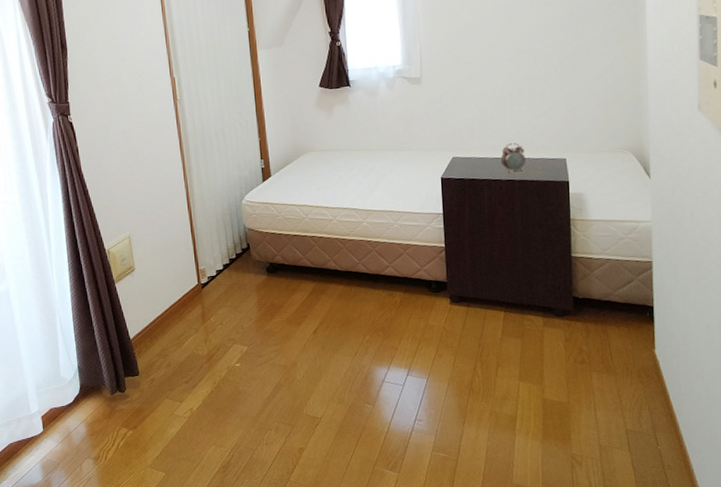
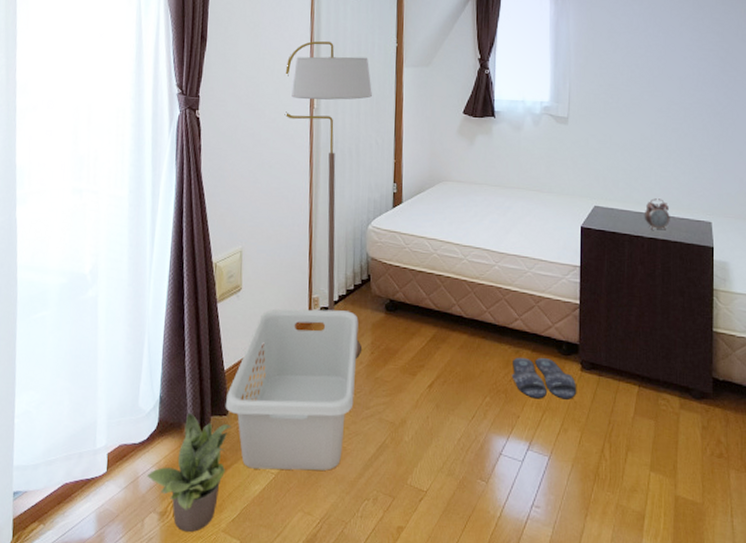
potted plant: none [77,376,145,470] -> present [146,412,231,532]
laundry basket: none [135,277,248,416] -> present [225,309,359,471]
floor lamp: none [145,35,249,316] -> present [284,41,372,358]
slippers: none [387,297,447,333] -> present [511,357,576,400]

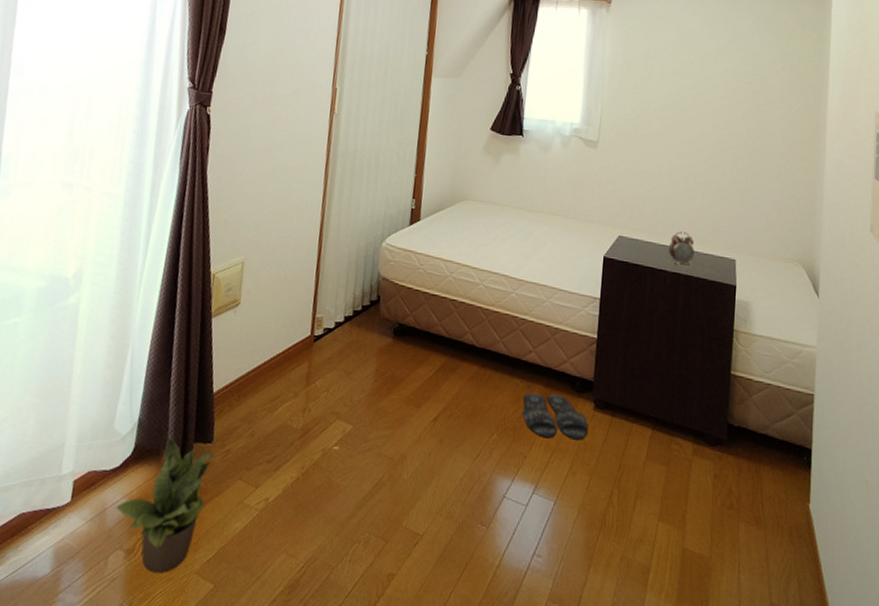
laundry basket: present [225,309,359,471] -> none [210,328,364,509]
floor lamp: present [284,41,372,358] -> none [302,42,398,386]

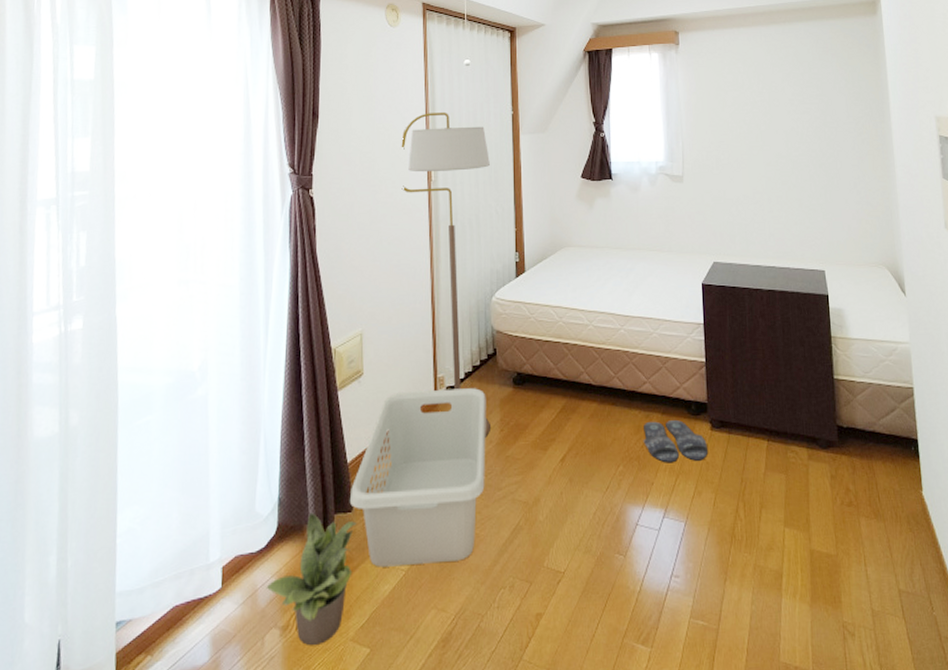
laundry basket: none [210,328,364,509] -> present [349,388,486,567]
floor lamp: none [302,42,398,386] -> present [401,113,490,438]
alarm clock: present [668,231,695,266] -> none [761,250,786,282]

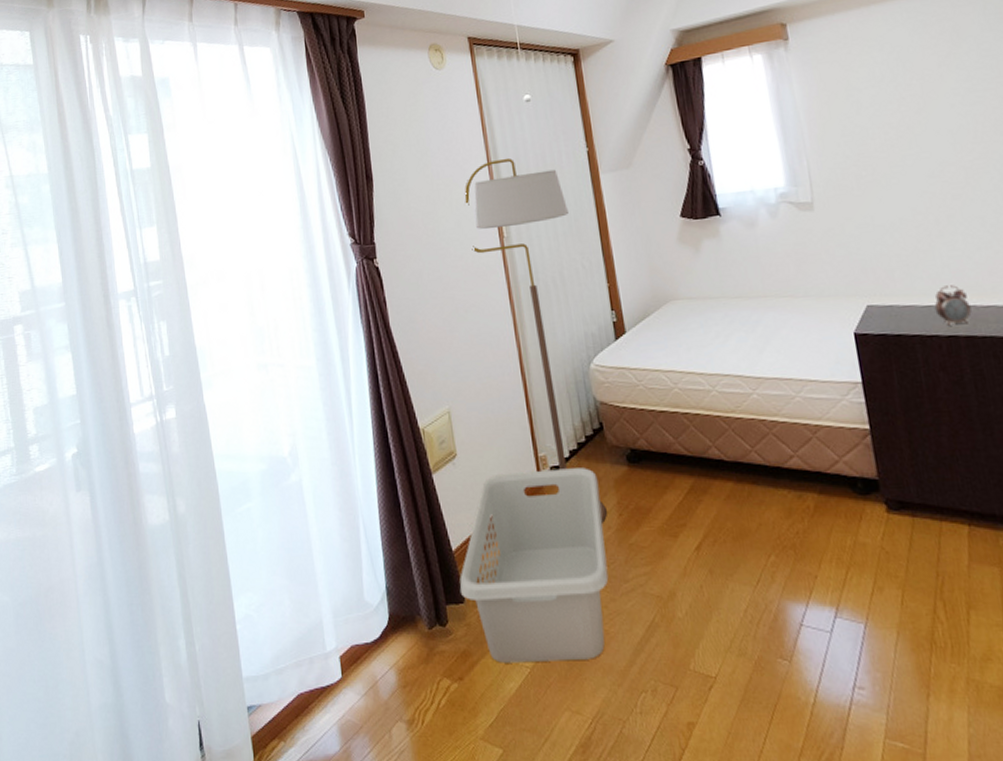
potted plant: present [266,512,357,645] -> none [386,603,474,741]
slippers: present [643,420,707,463] -> none [796,501,886,553]
alarm clock: none [761,250,786,282] -> present [934,285,972,326]

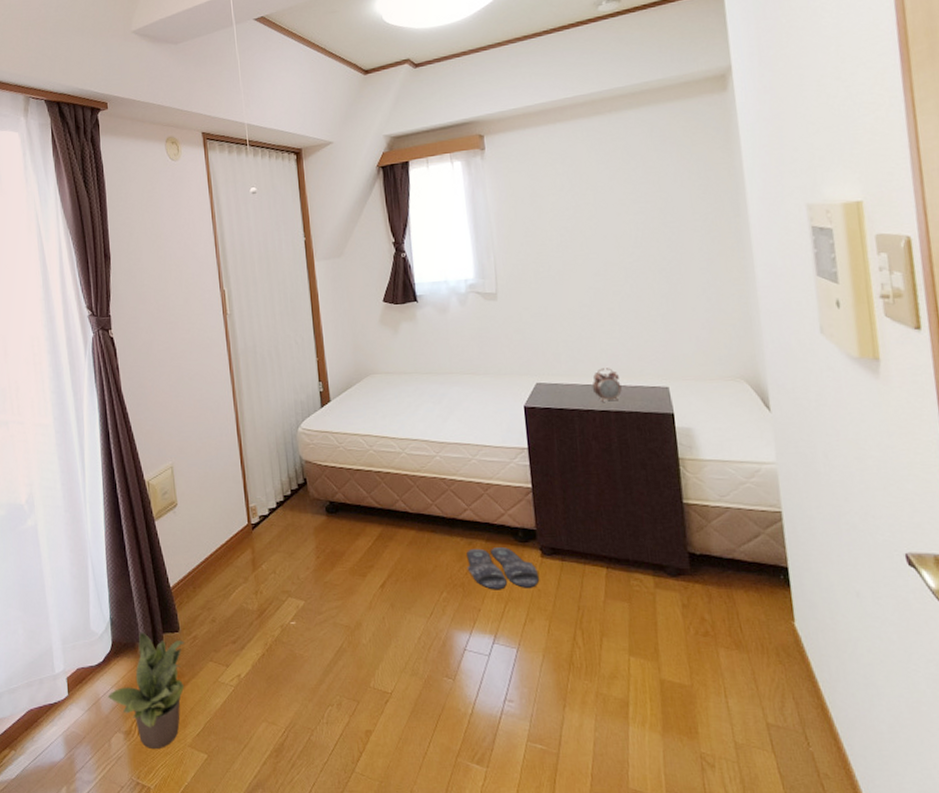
potted plant: none [386,603,474,741] -> present [107,632,185,748]
laundry basket: present [459,467,609,663] -> none [175,517,305,682]
floor lamp: present [465,159,607,523] -> none [193,244,306,564]
slippers: none [796,501,886,553] -> present [466,547,539,590]

